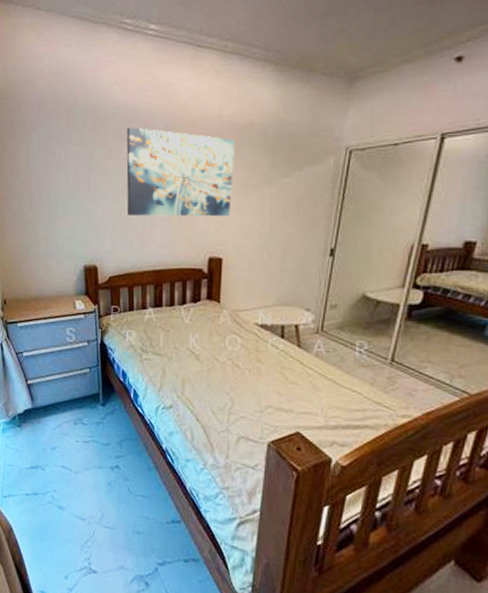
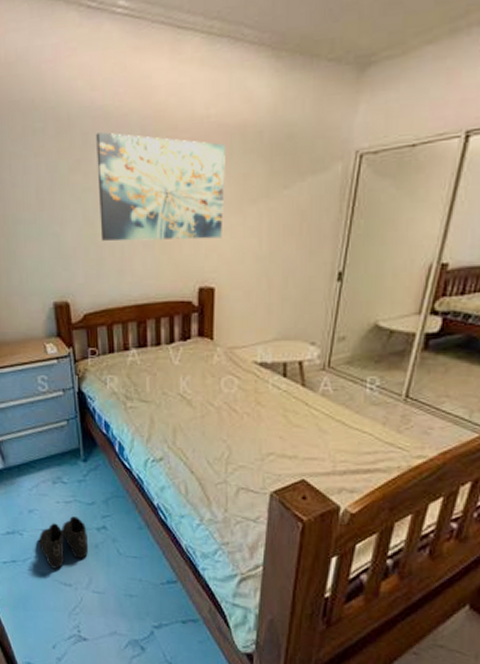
boots: none [58,455,103,503] -> present [39,516,89,569]

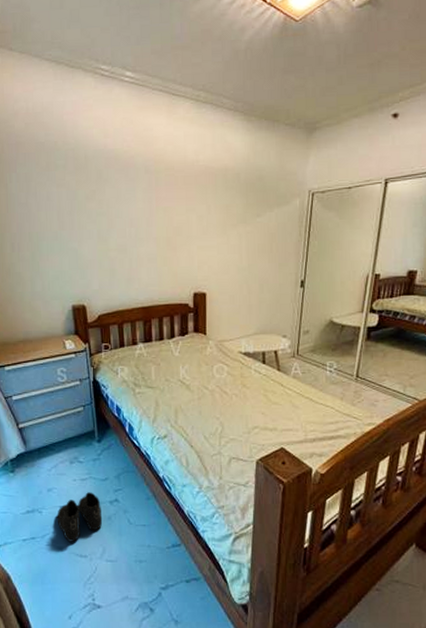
wall art: present [96,132,225,242] -> none [108,170,212,256]

